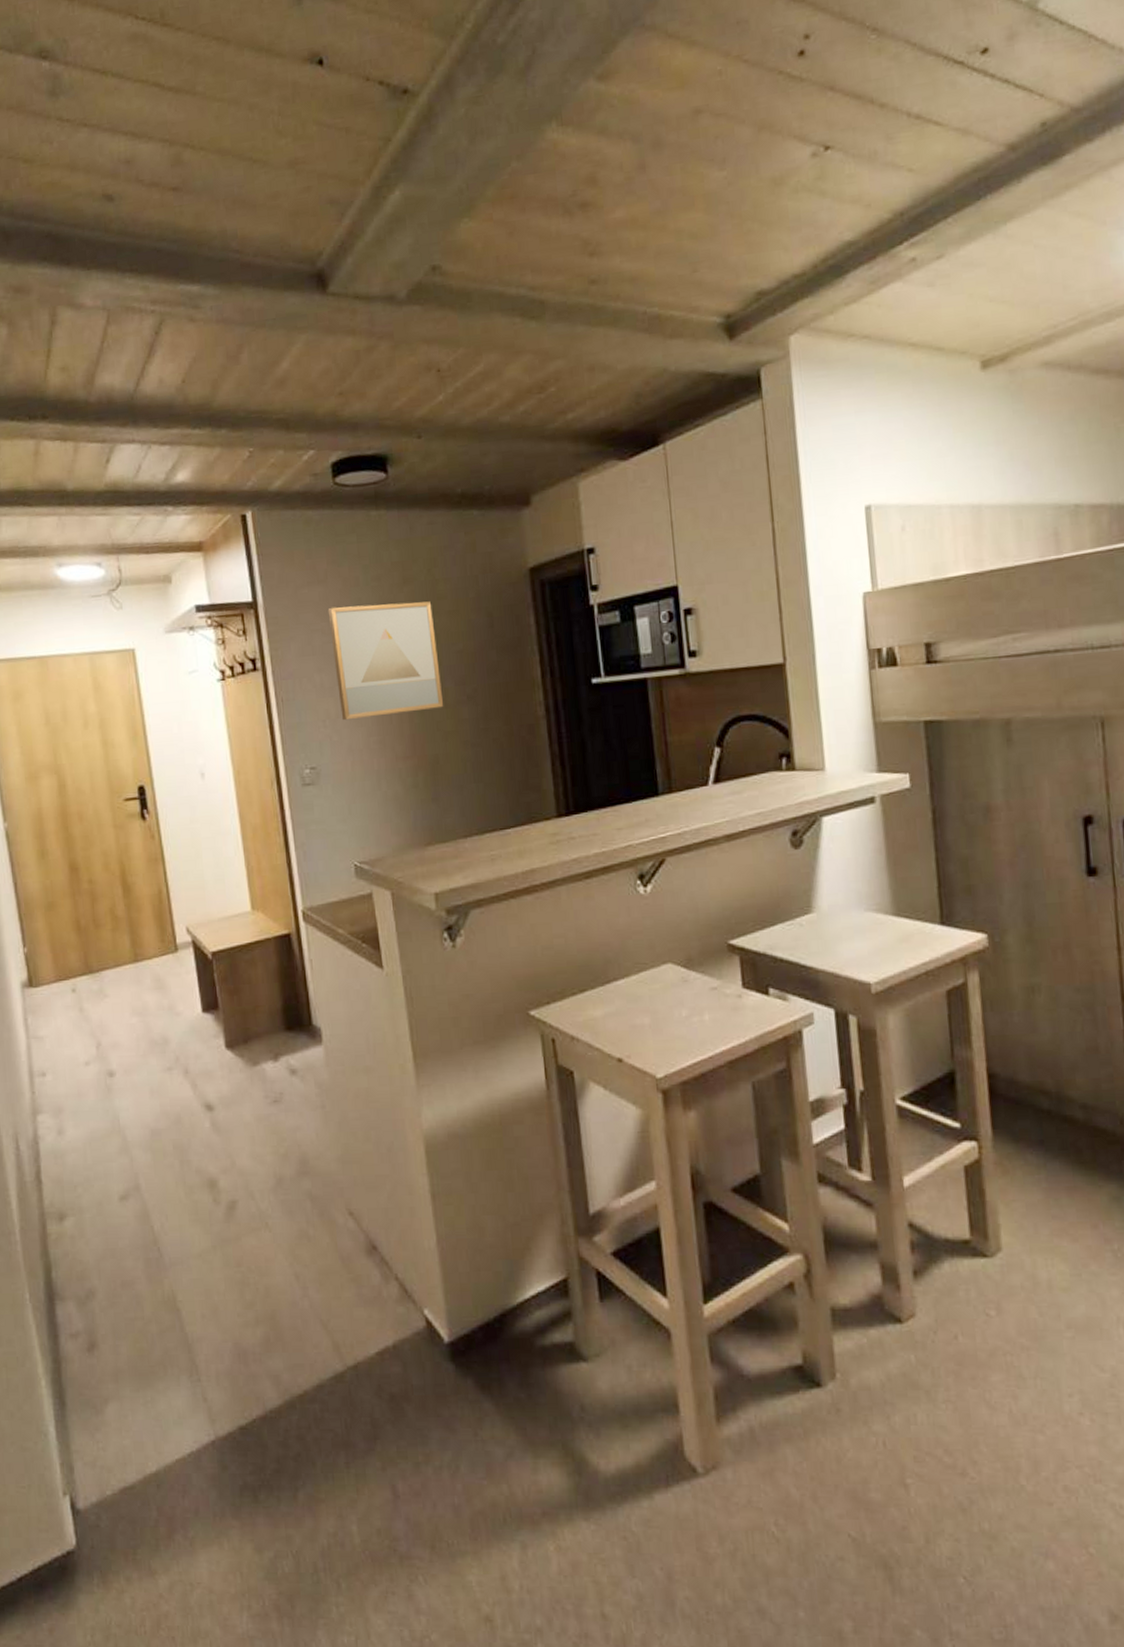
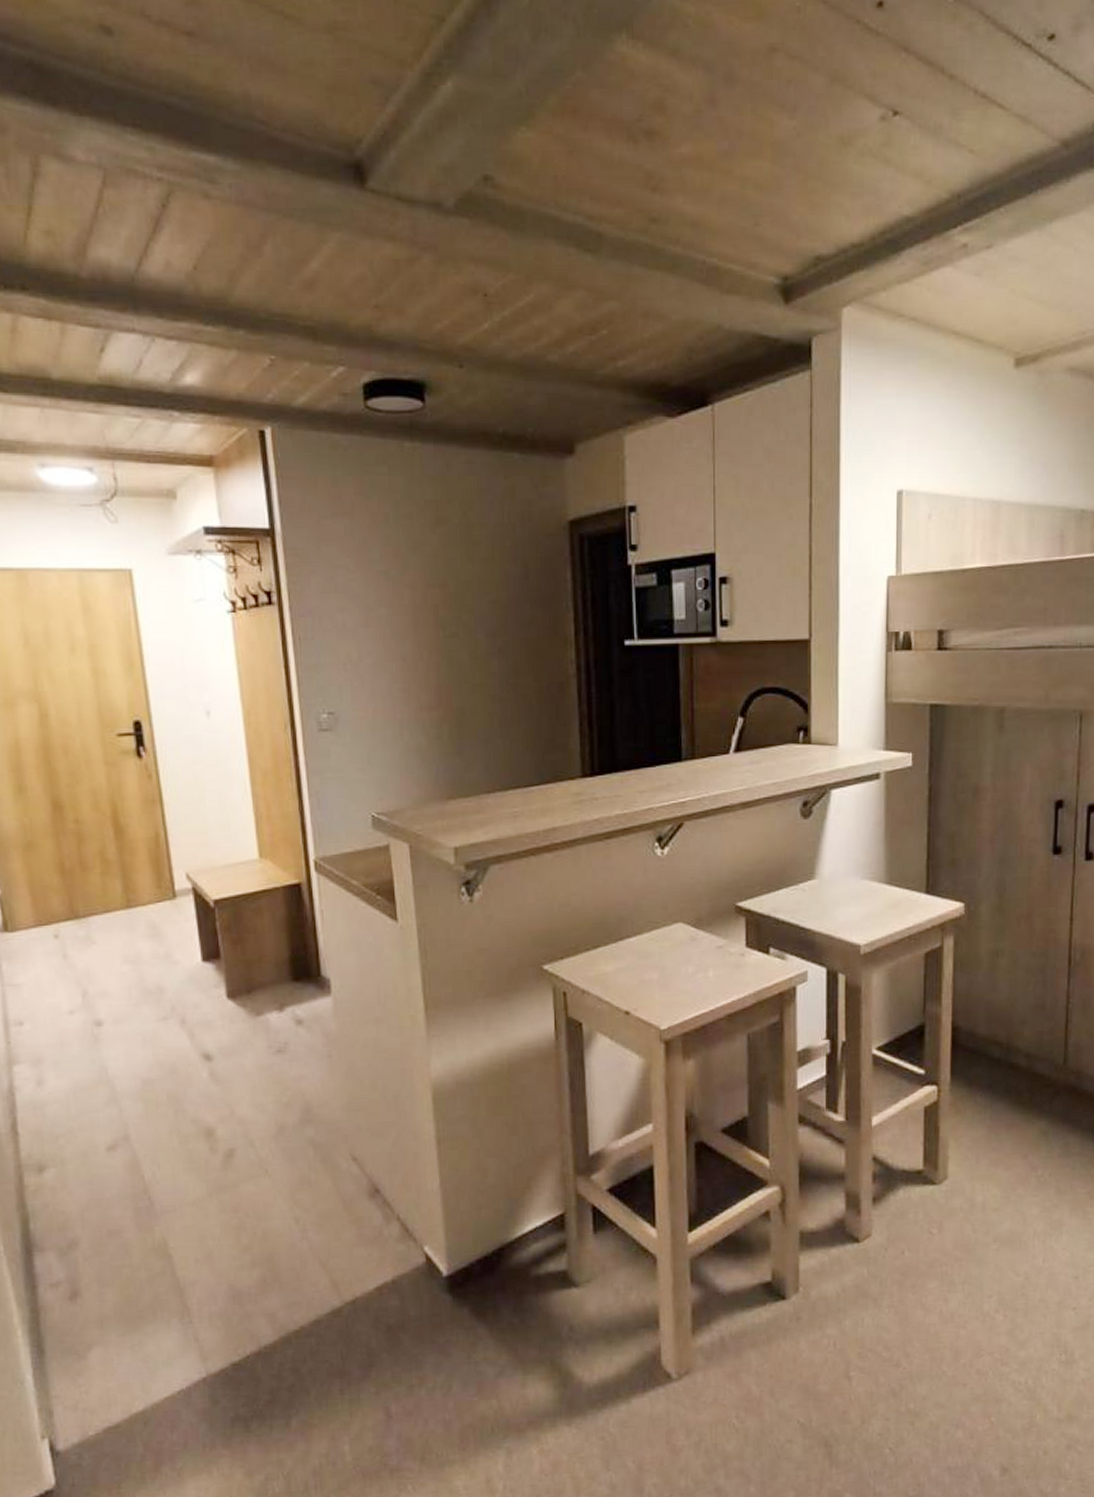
wall art: present [327,601,444,721] -> none [353,542,473,665]

